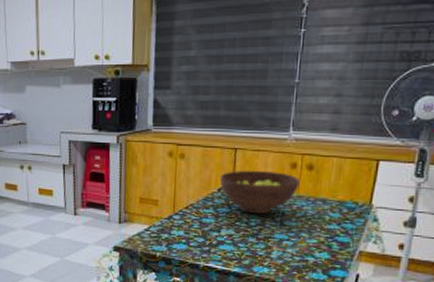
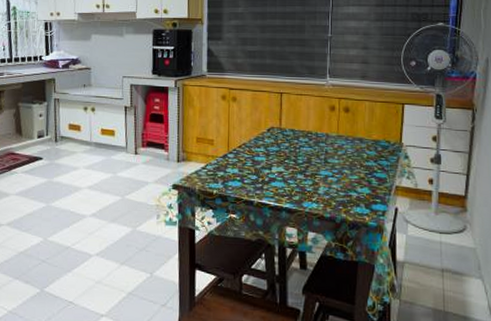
fruit bowl: present [219,170,300,215] -> none [268,112,339,153]

